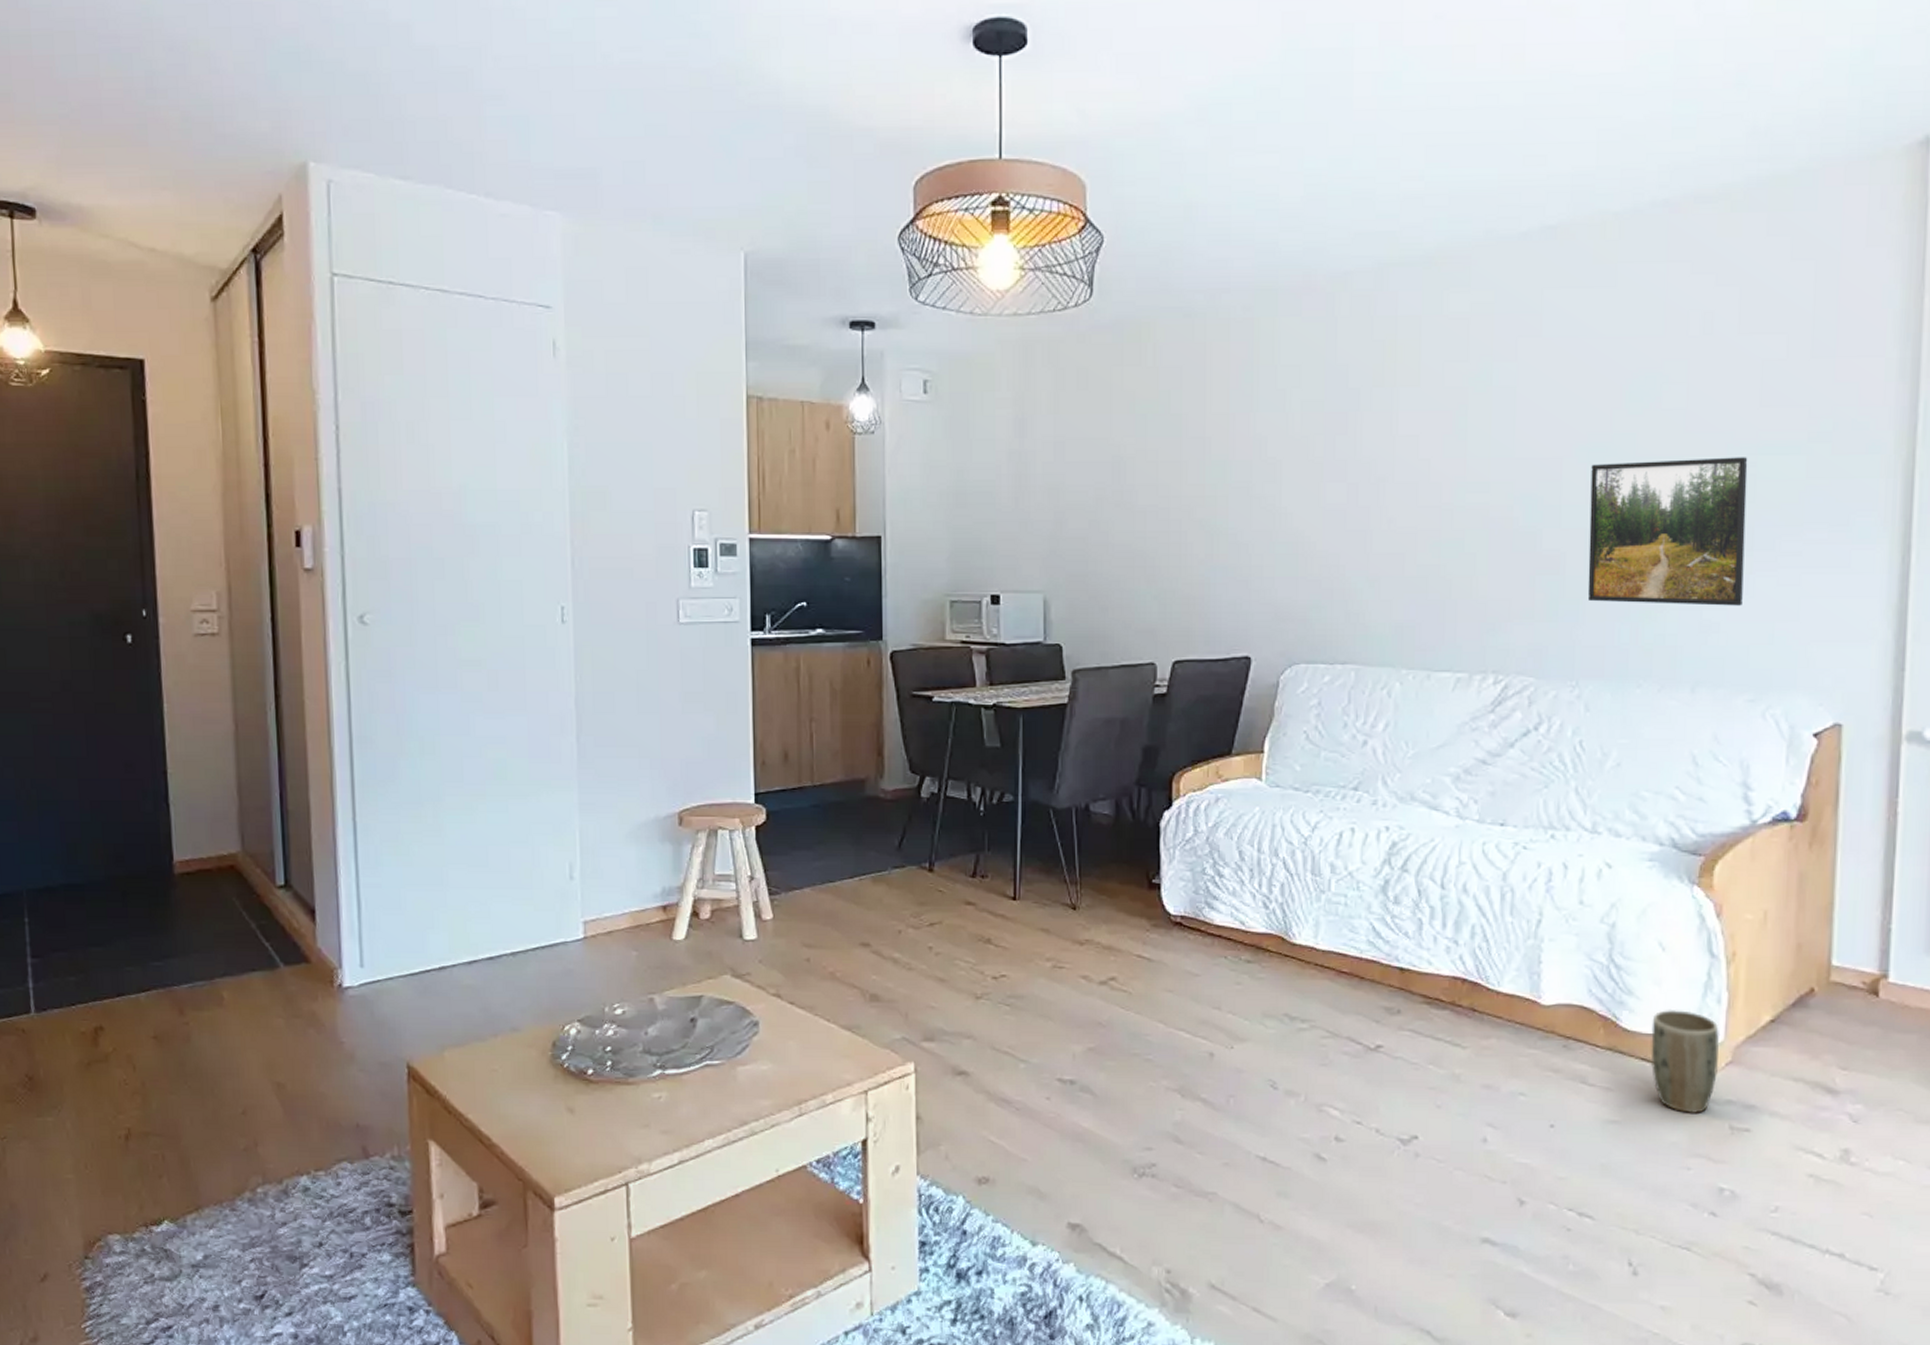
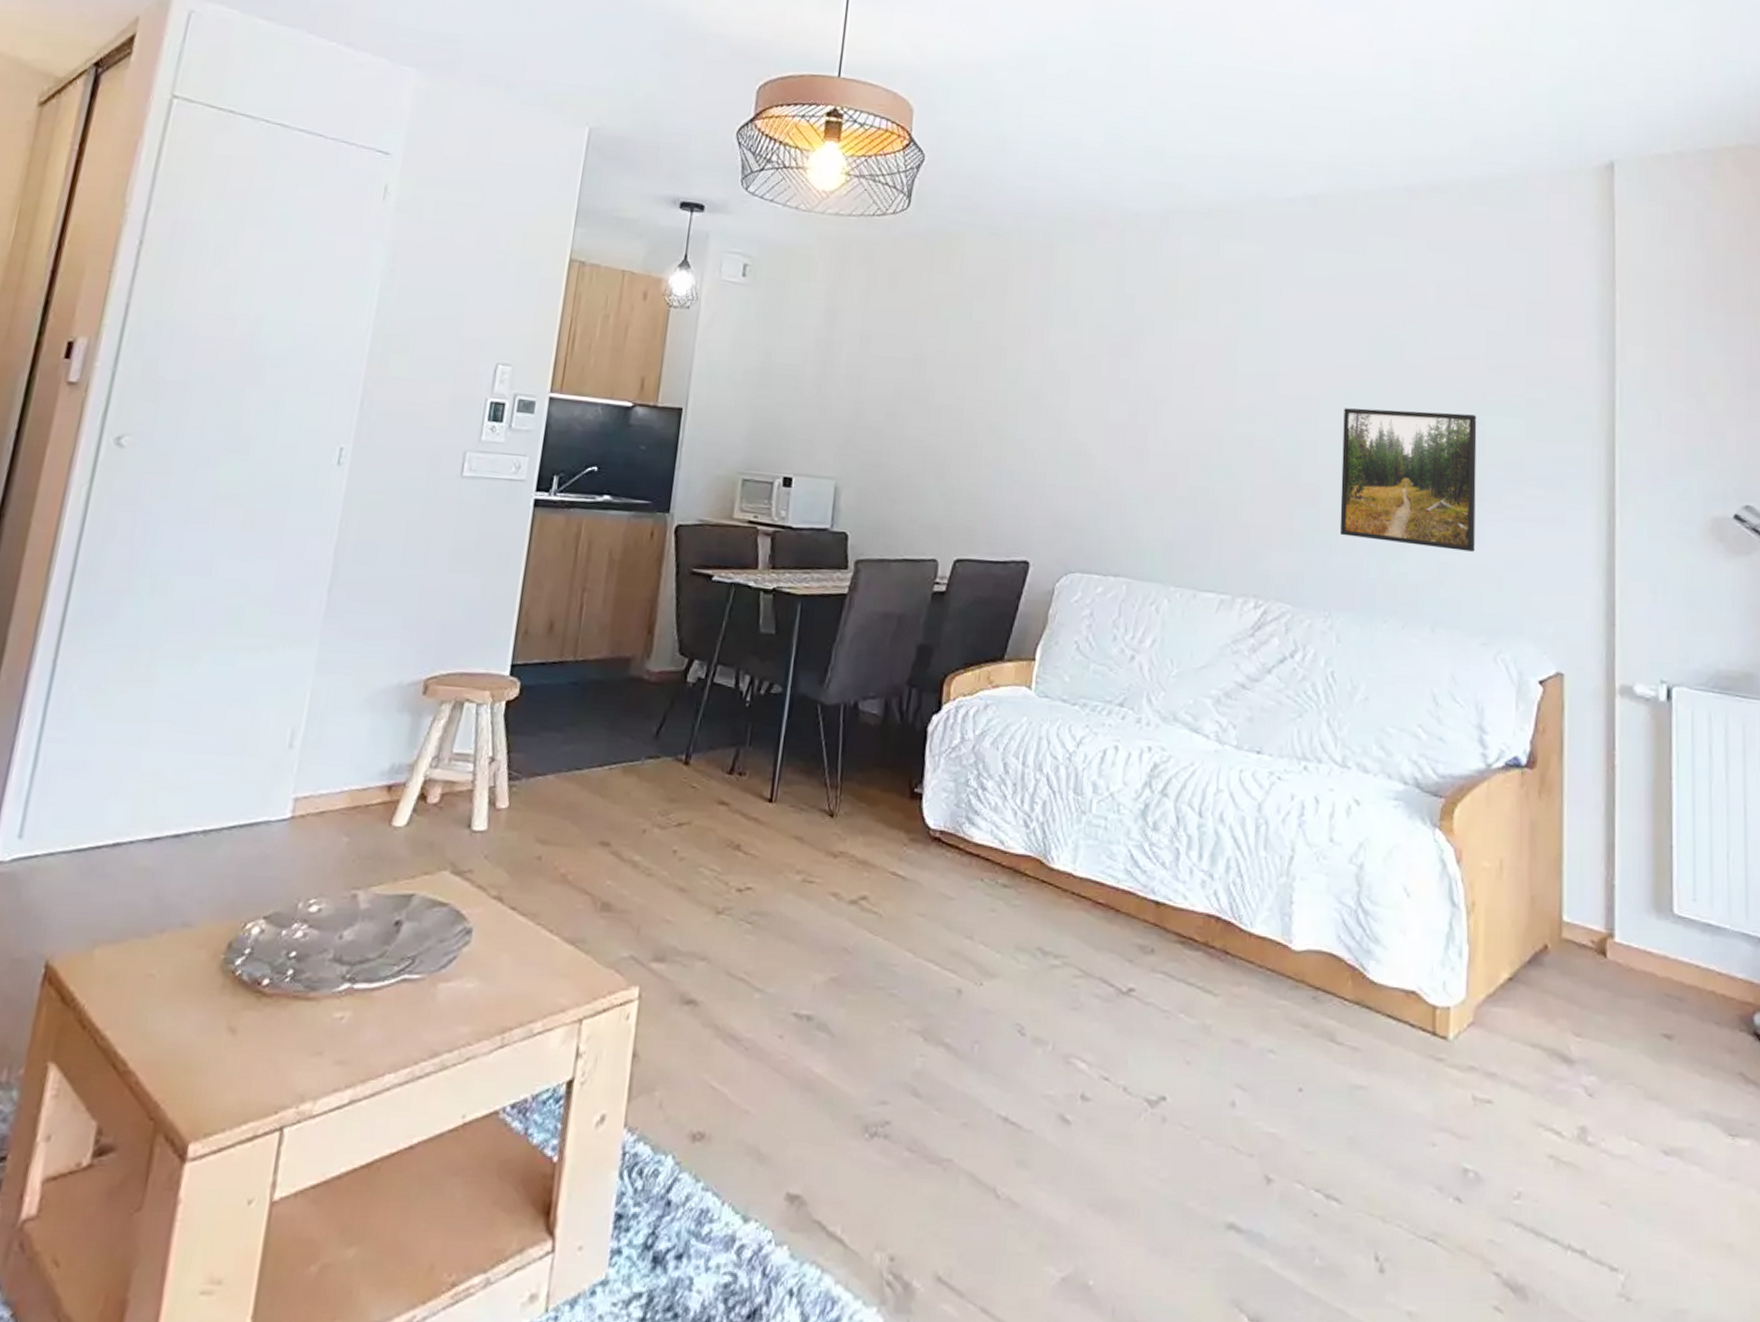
plant pot: present [1651,1009,1720,1113] -> none [1396,960,1462,1080]

